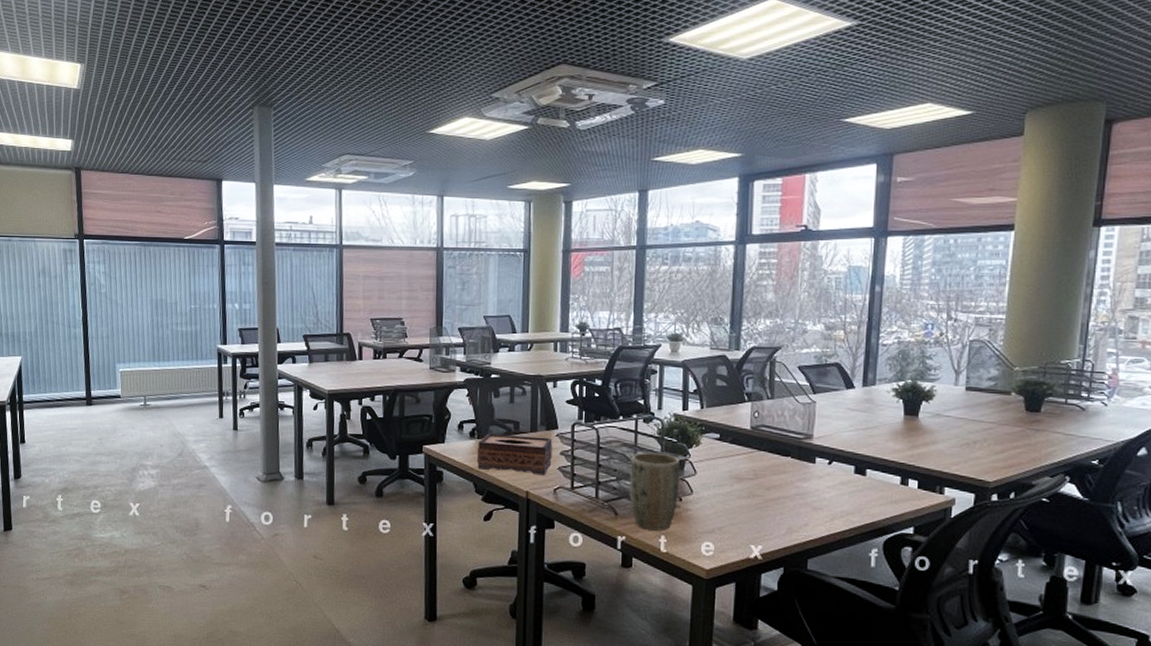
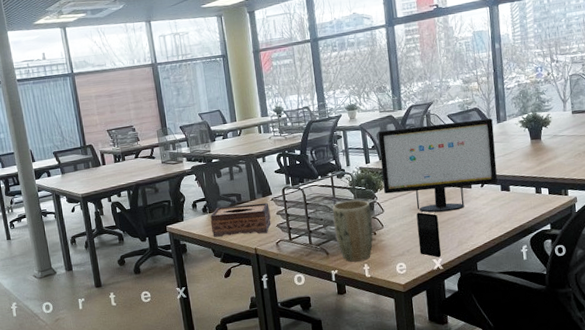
computer monitor: none [701,372,857,488] -> present [378,118,497,213]
smartphone: none [735,483,765,544] -> present [416,212,442,258]

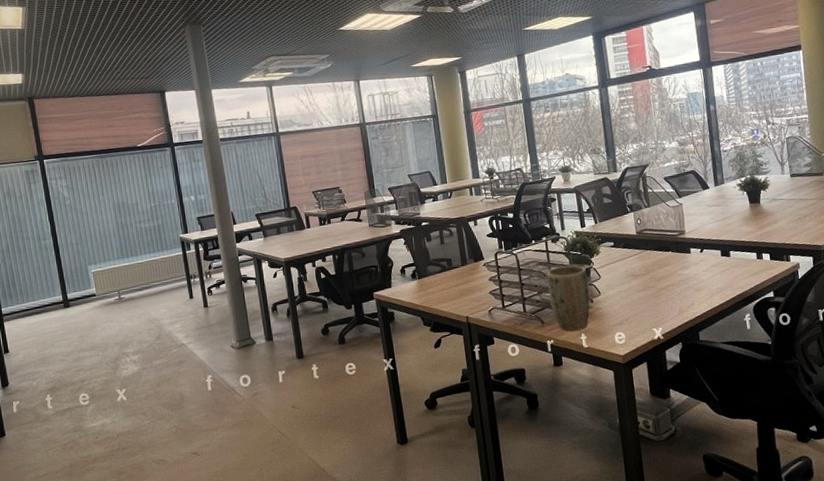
tissue box: present [210,202,271,237] -> none [419,268,484,305]
computer monitor: present [378,118,497,213] -> none [593,181,717,279]
smartphone: present [416,212,442,258] -> none [634,279,662,327]

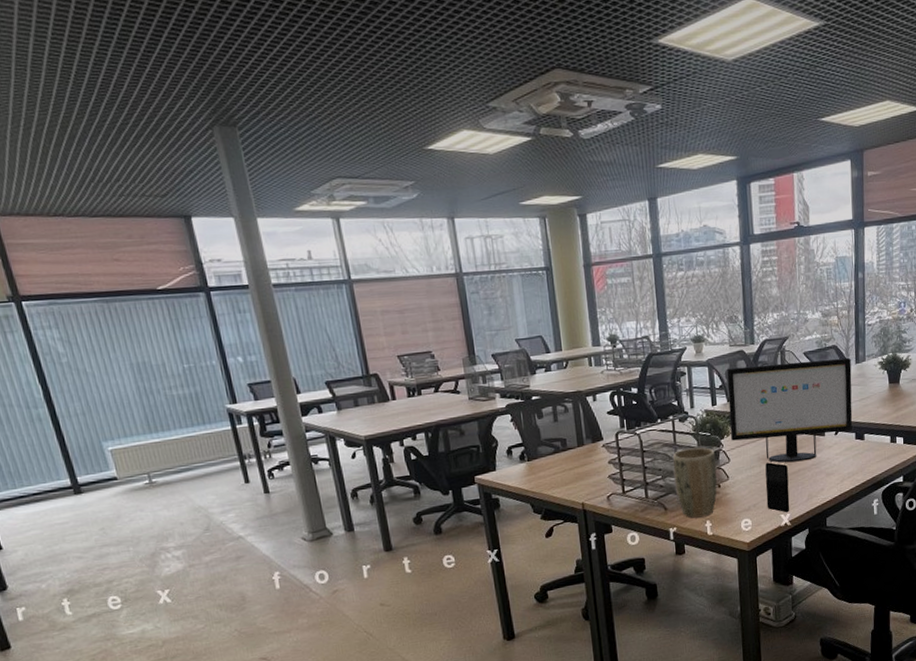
computer monitor: none [593,181,717,279] -> present [726,357,853,463]
smartphone: none [634,279,662,327] -> present [765,462,790,513]

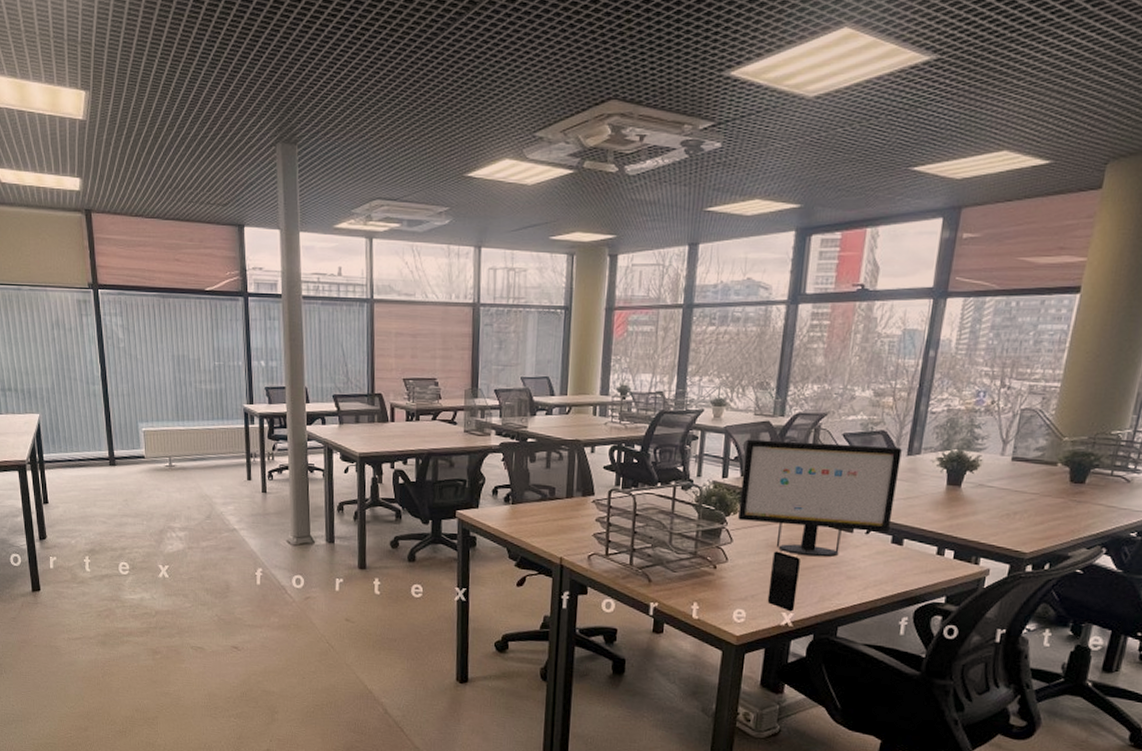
plant pot: present [672,447,718,518] -> none [664,519,717,598]

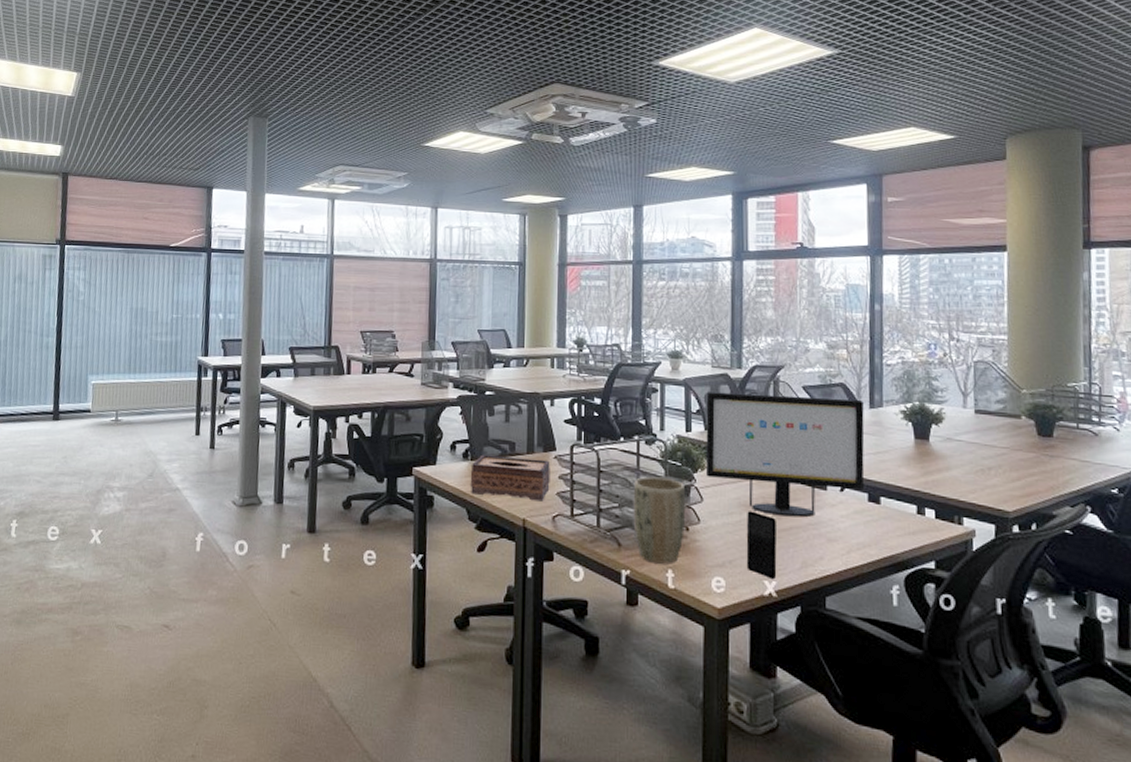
tissue box: none [510,499,589,542] -> present [470,454,550,502]
plant pot: none [664,519,717,598] -> present [633,476,686,564]

